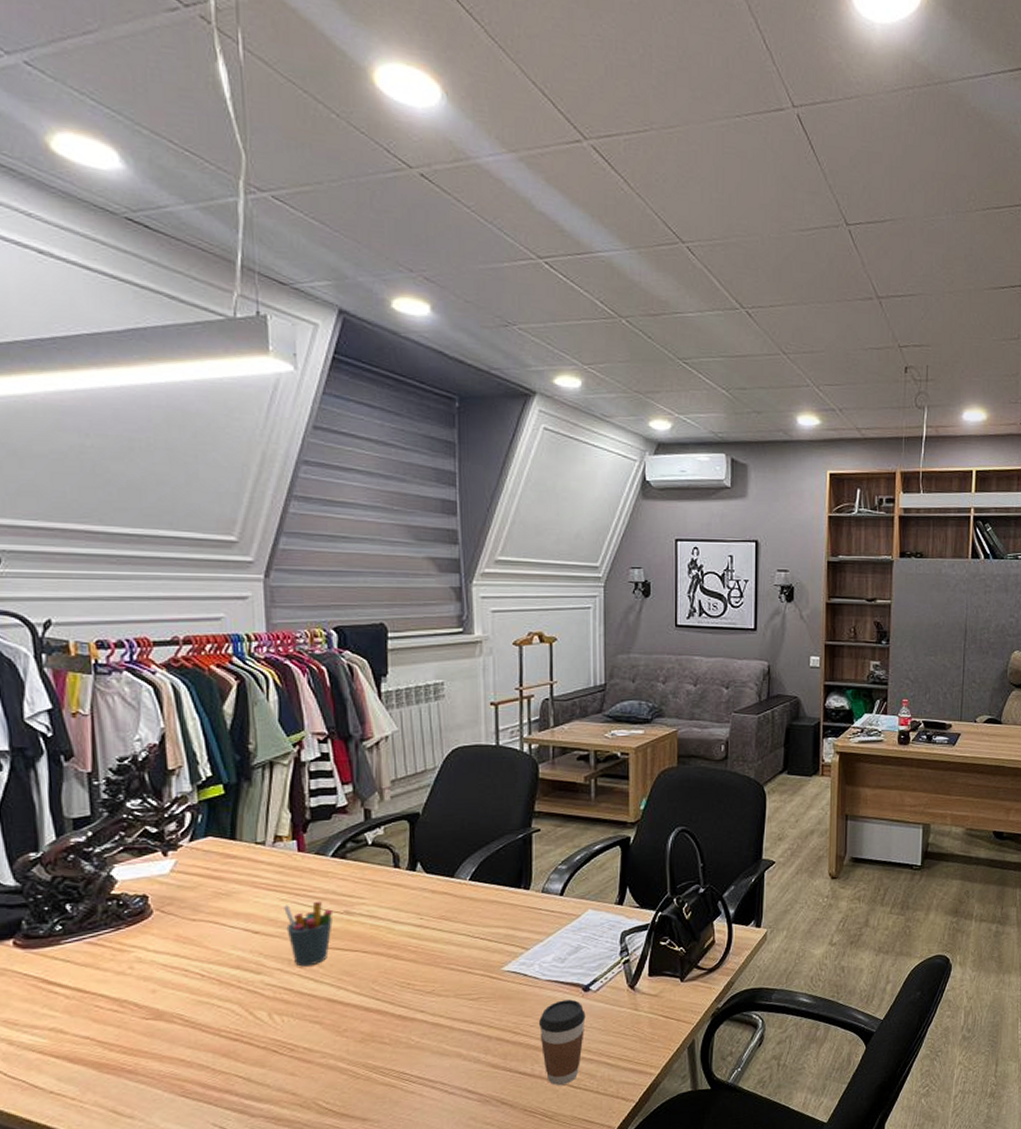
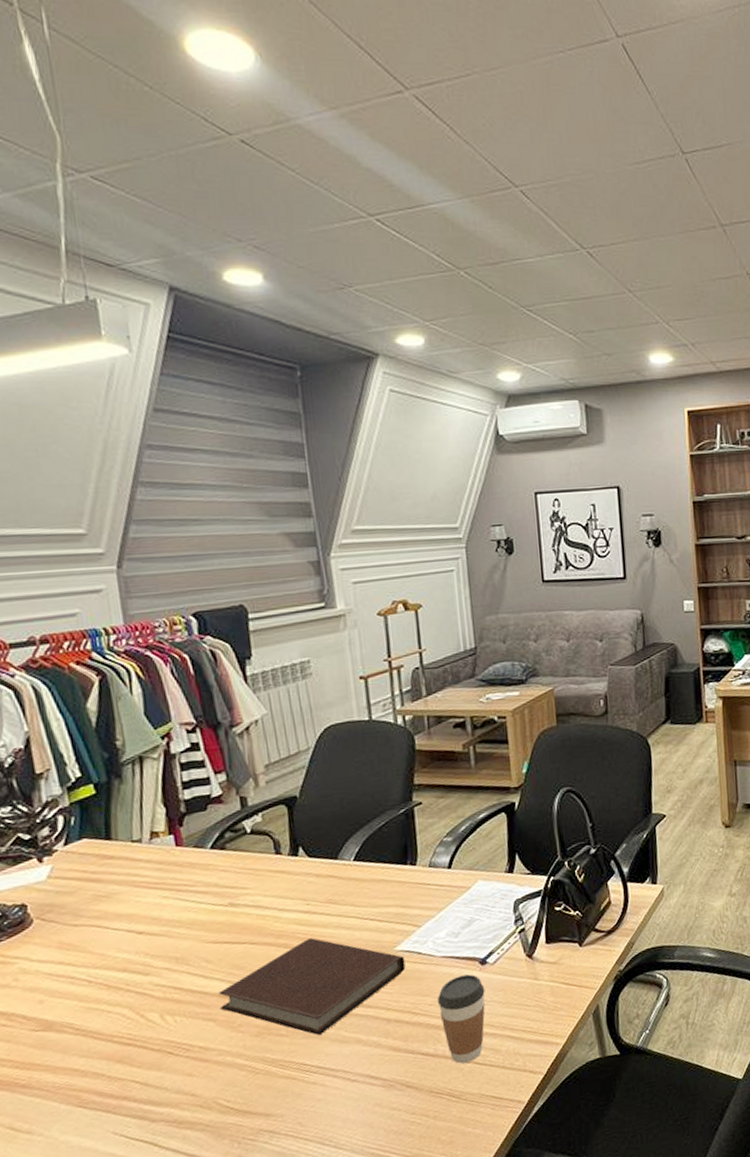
pen holder: present [284,901,334,967] -> none [166,895,218,964]
notebook: none [327,951,511,1047] -> present [219,938,406,1036]

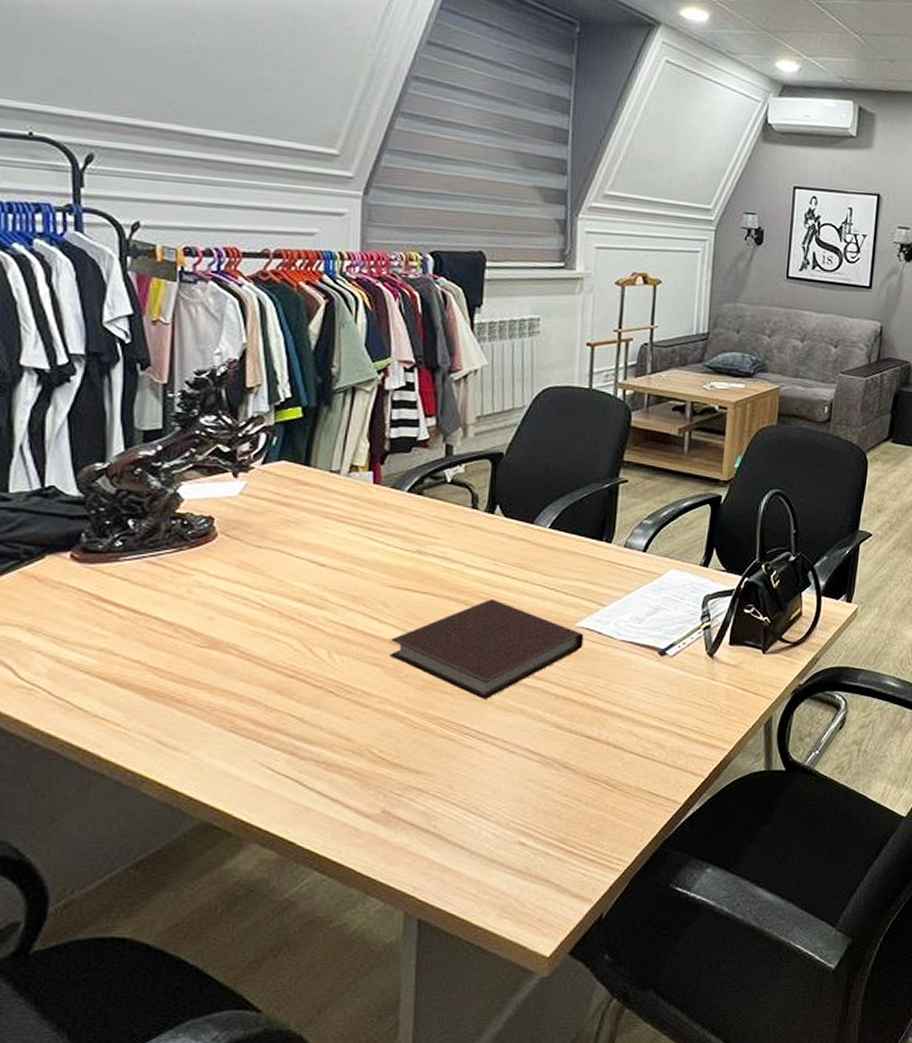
coffee cup: present [438,974,485,1064] -> none [609,663,660,753]

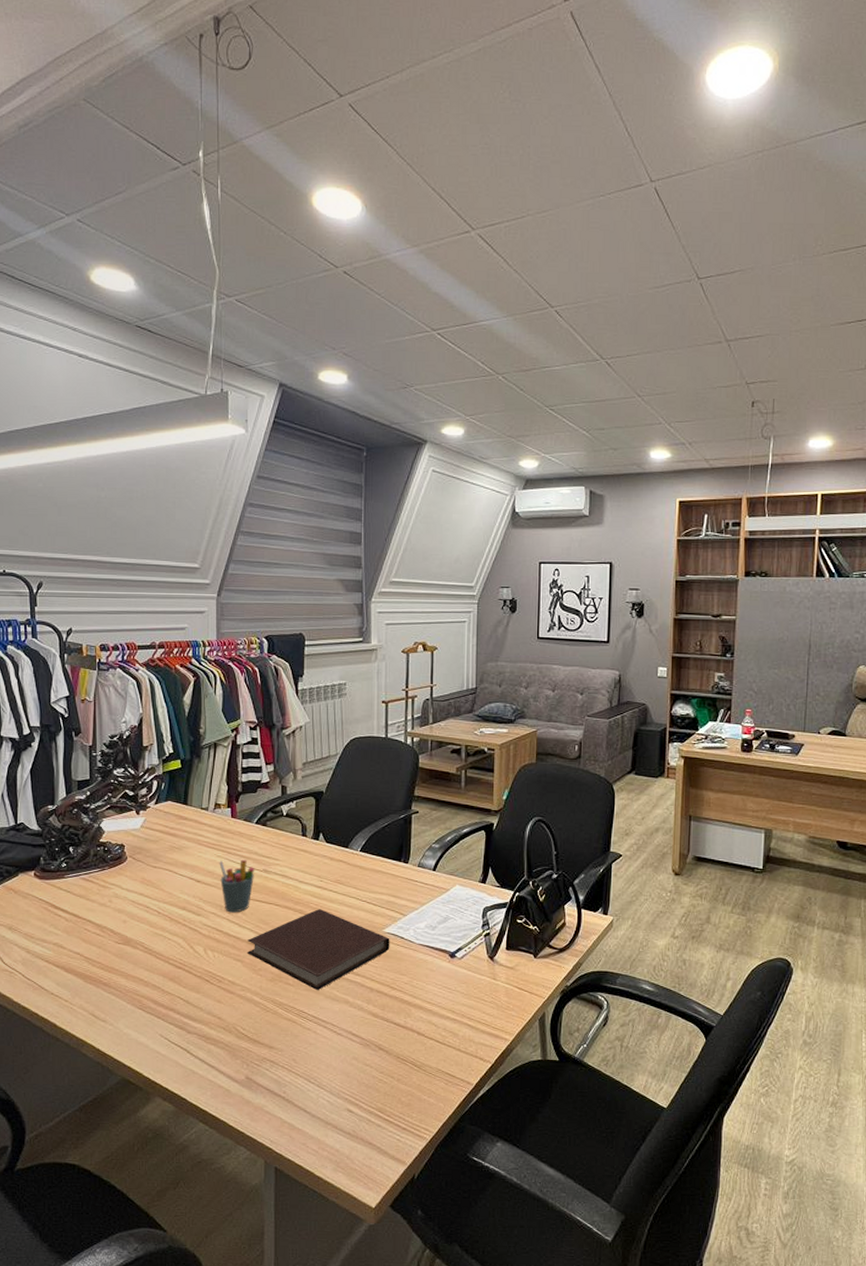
pen holder: none [353,537,405,605] -> present [219,859,255,913]

